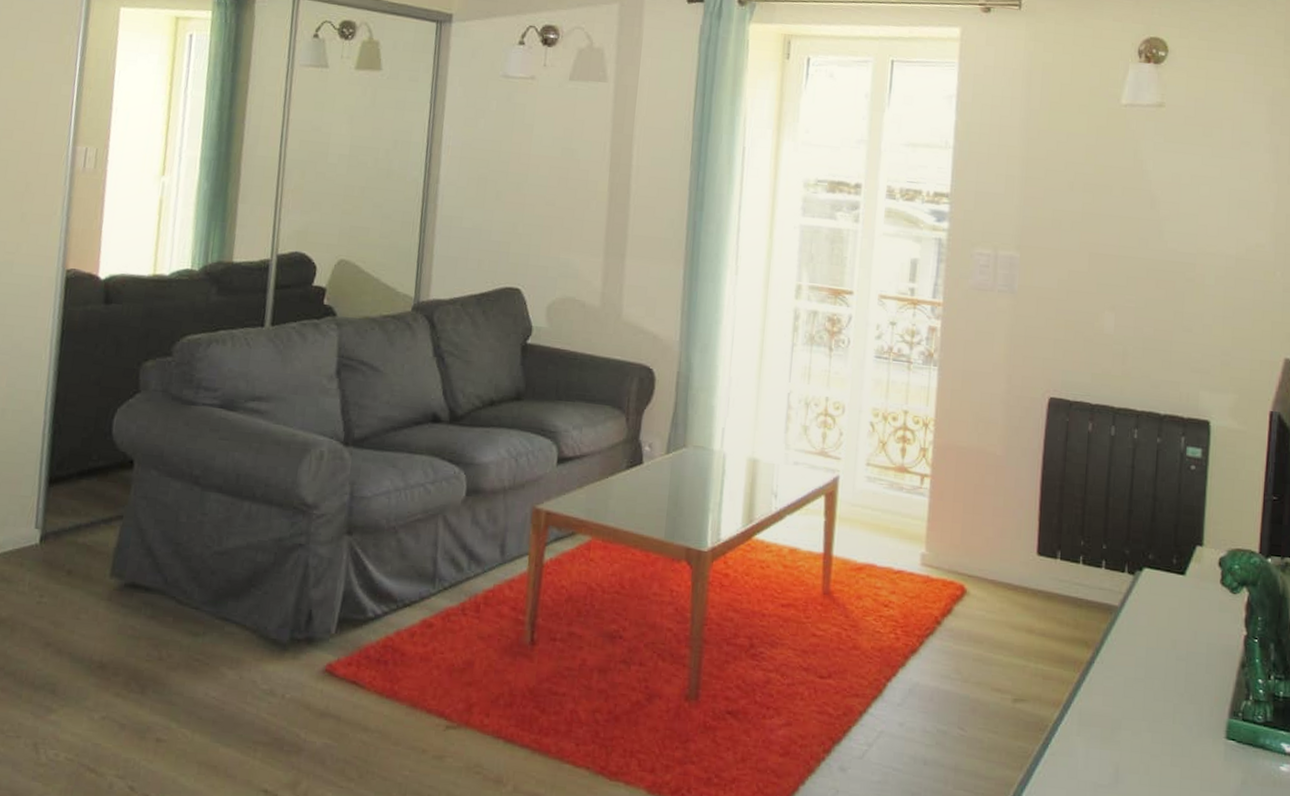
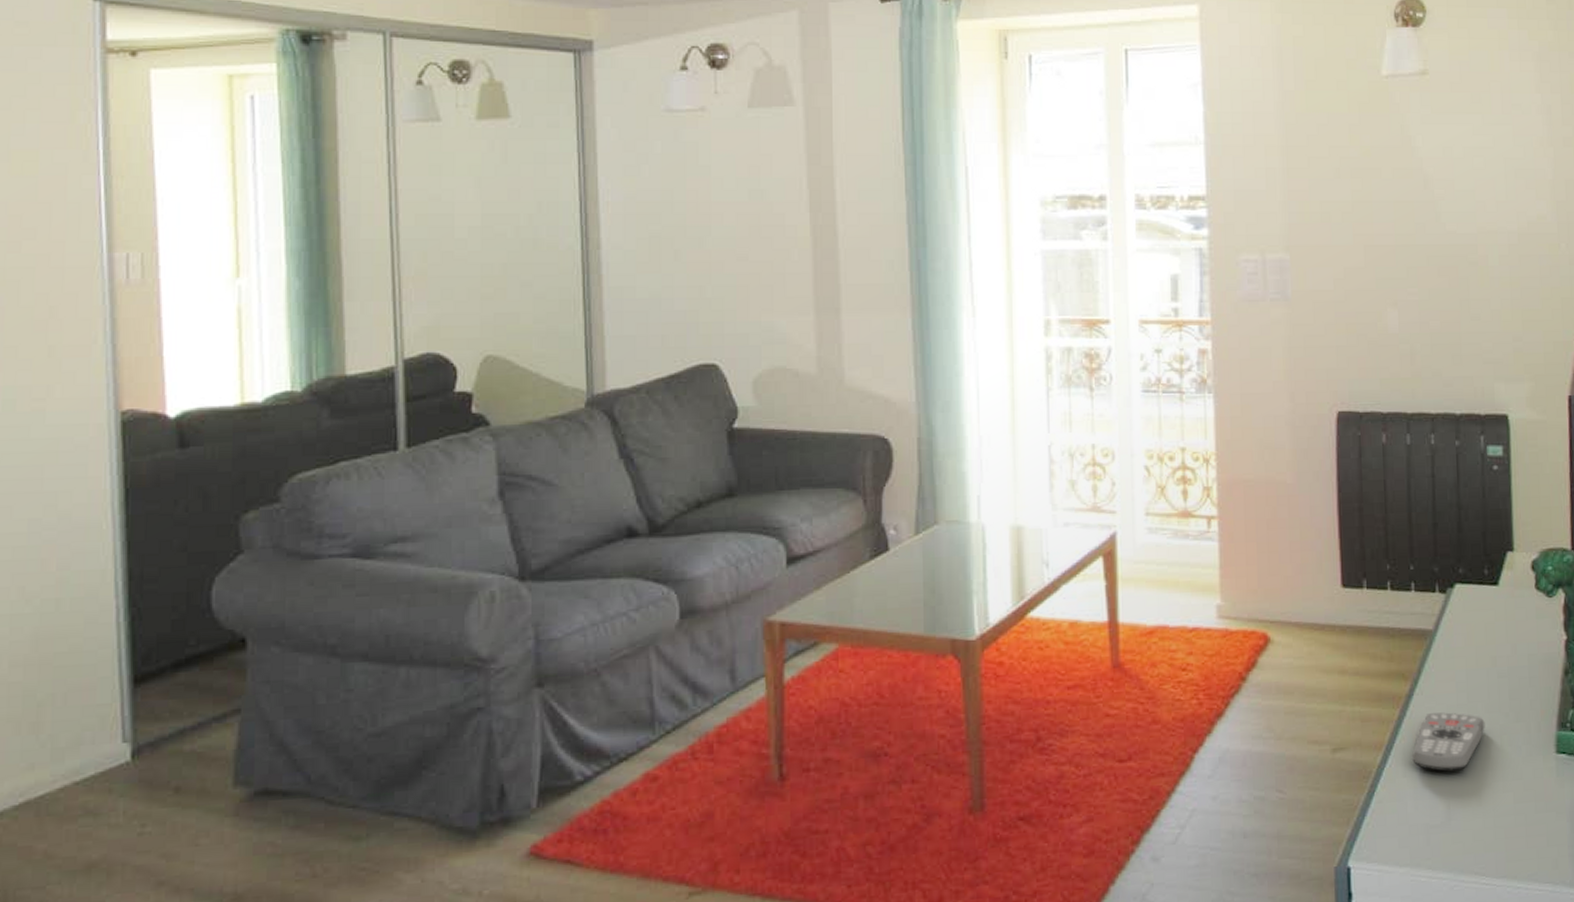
remote control: none [1087,682,1160,739] -> present [1412,712,1485,772]

